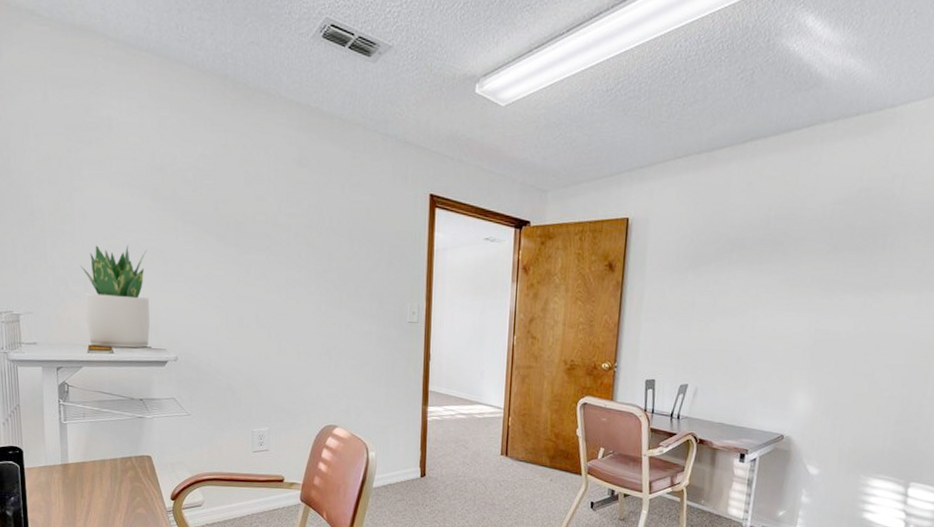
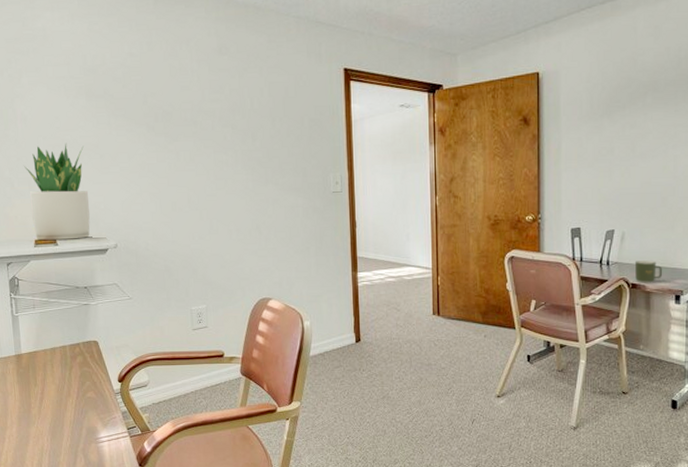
mug: none [703,417,731,440] -> present [634,260,663,283]

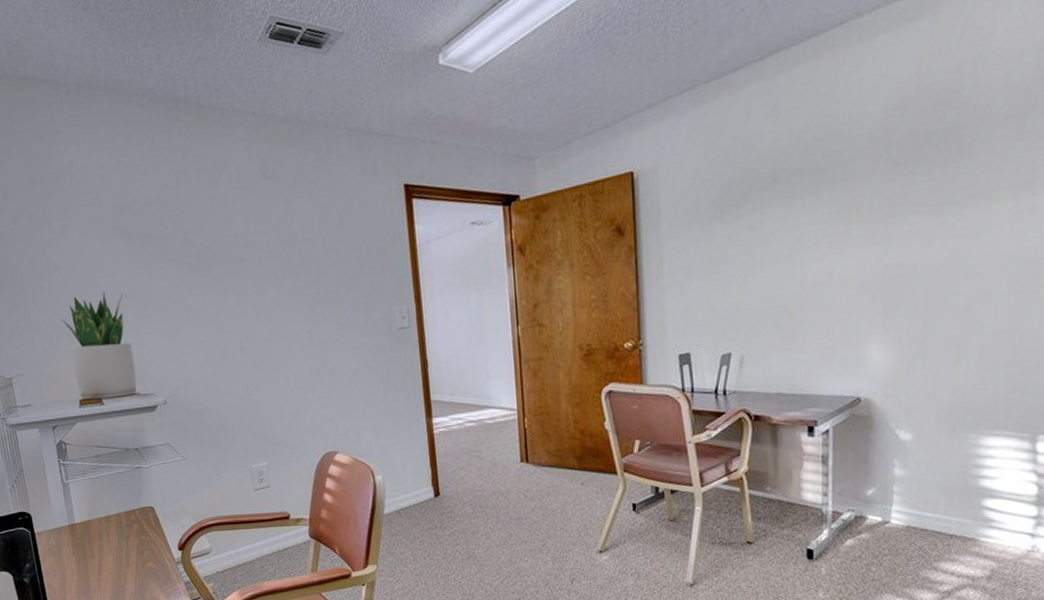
mug: present [634,260,663,283] -> none [757,387,792,415]

